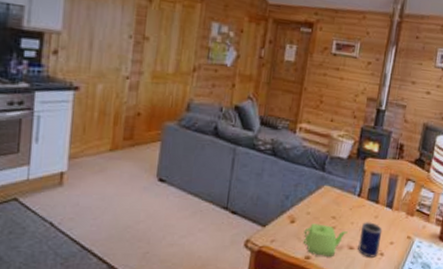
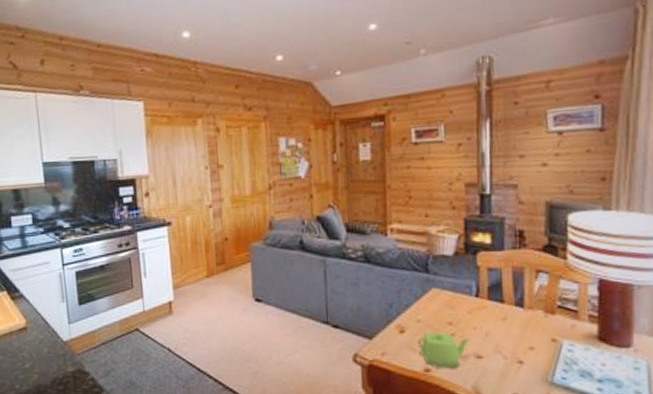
mug: present [358,222,383,258] -> none [487,325,516,367]

